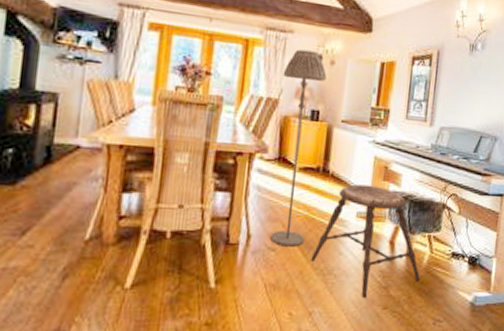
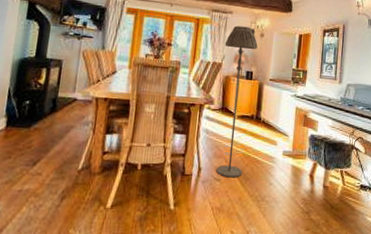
stool: present [311,184,420,298] -> none [247,129,335,220]

